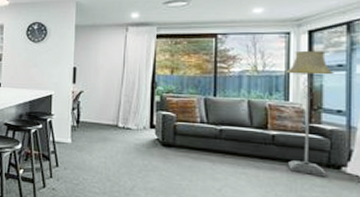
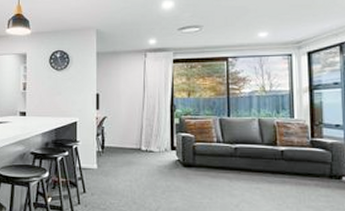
floor lamp: present [286,50,334,177] -> none [290,70,331,187]

